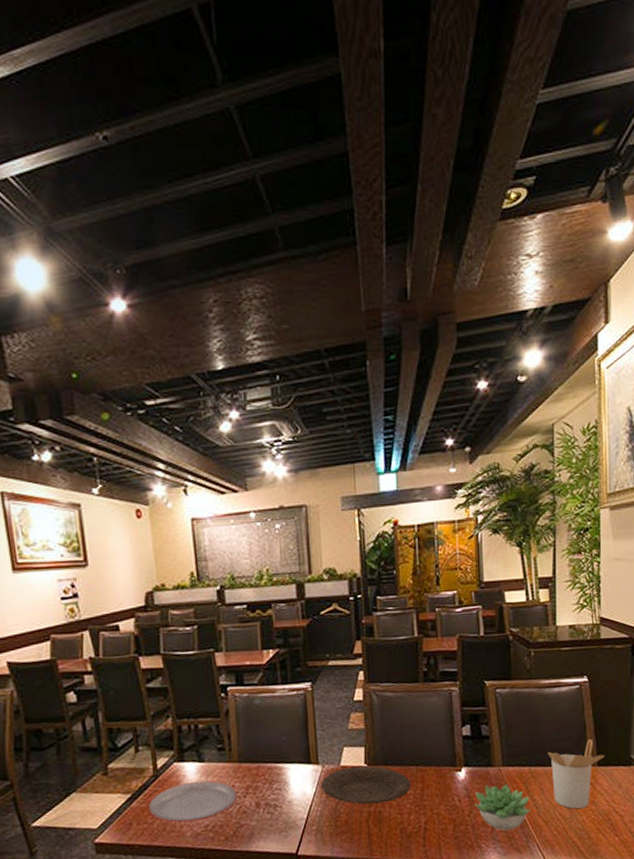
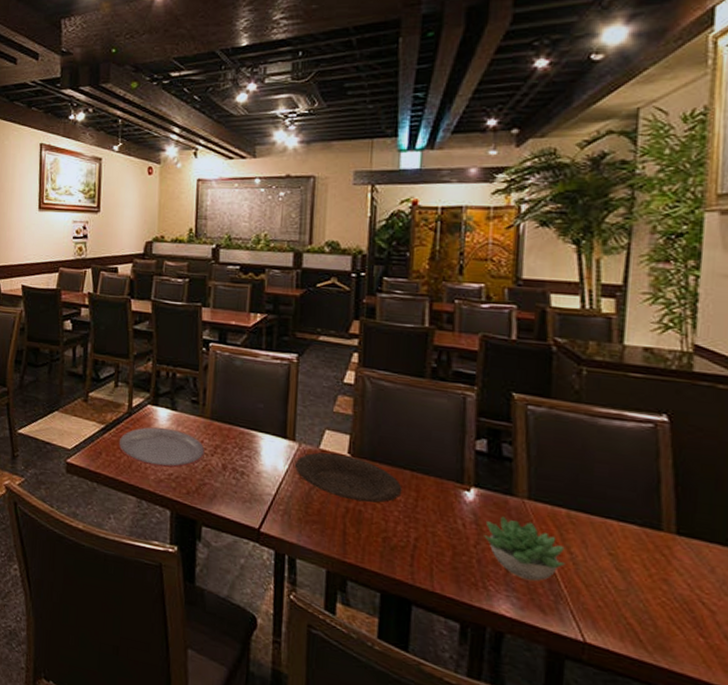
utensil holder: present [548,739,605,809] -> none [597,497,690,584]

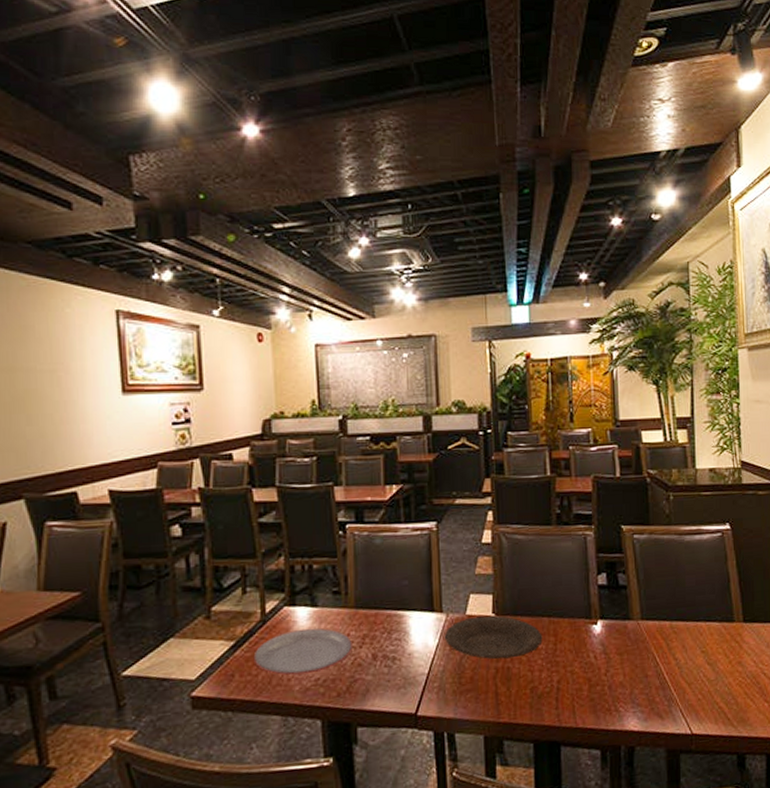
succulent plant: present [484,516,565,582] -> none [612,640,673,694]

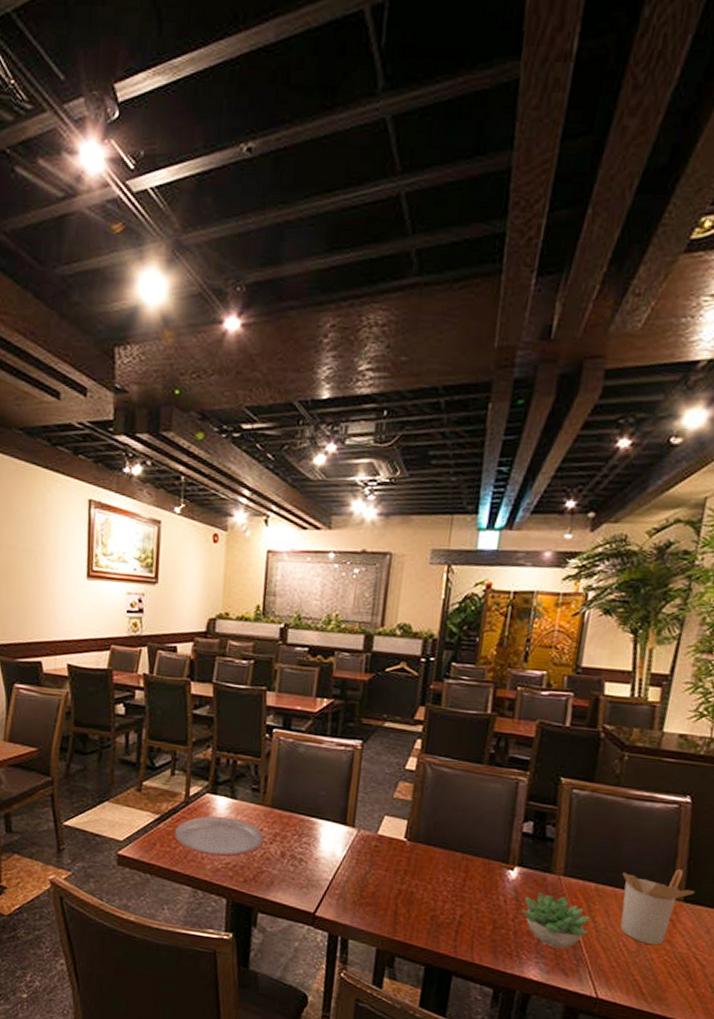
plate: present [444,615,543,660] -> none [352,837,453,885]
succulent plant: none [612,640,673,694] -> present [522,892,590,949]
utensil holder: none [690,592,751,670] -> present [620,869,696,945]

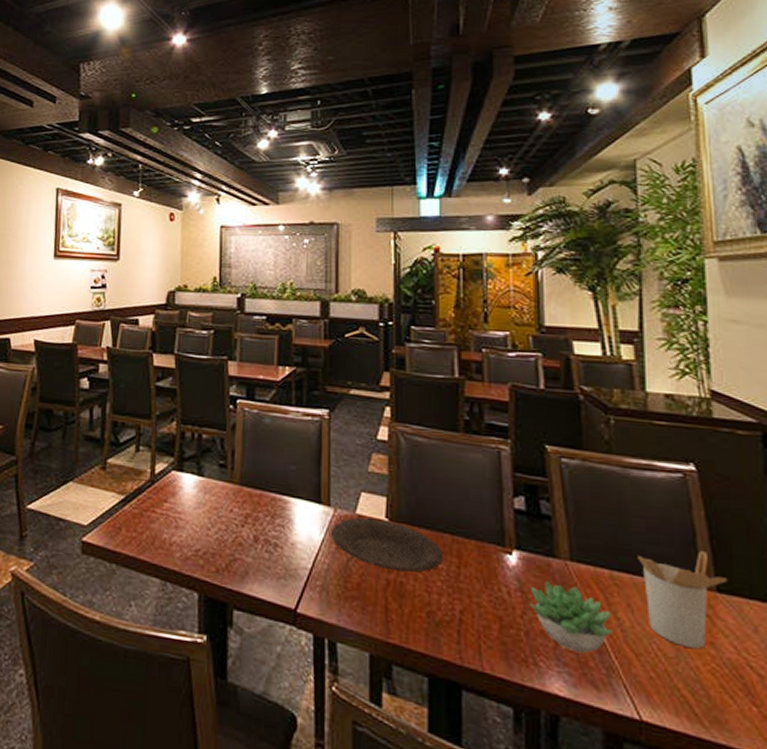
plate: present [174,815,264,857] -> none [140,495,235,543]
plate: none [352,837,453,885] -> present [330,517,444,573]

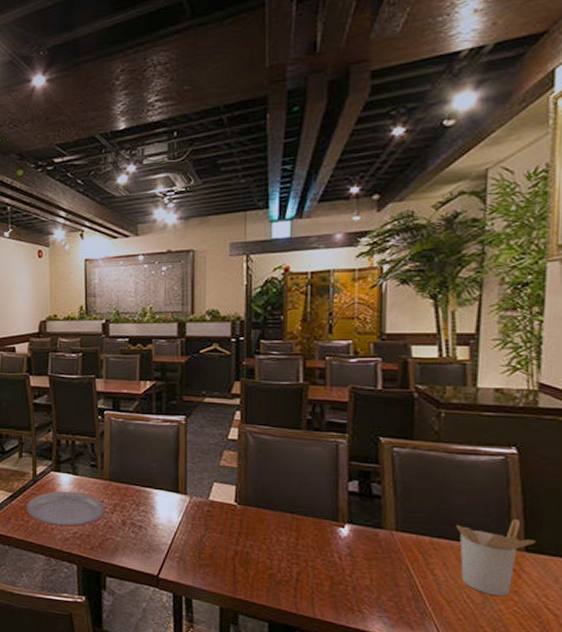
plate: none [140,495,235,543] -> present [26,491,105,528]
plate: present [330,517,444,573] -> none [187,503,284,545]
succulent plant: present [530,581,613,654] -> none [358,547,429,602]

